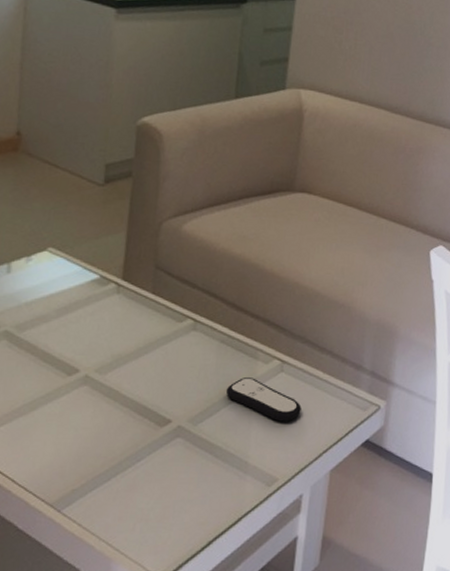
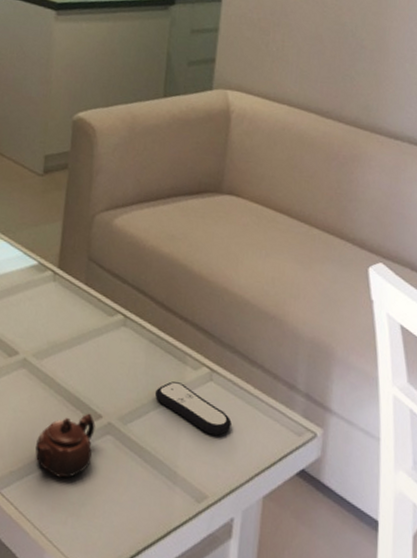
teapot: none [99,420,164,487] -> present [35,413,96,479]

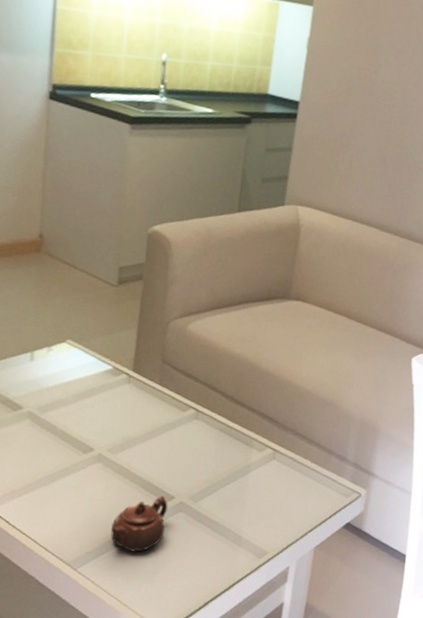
remote control: present [154,381,232,436] -> none [223,463,291,503]

